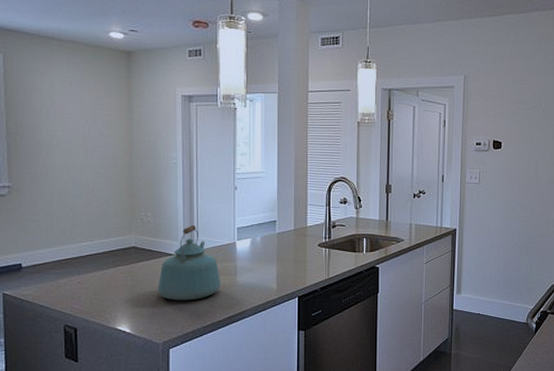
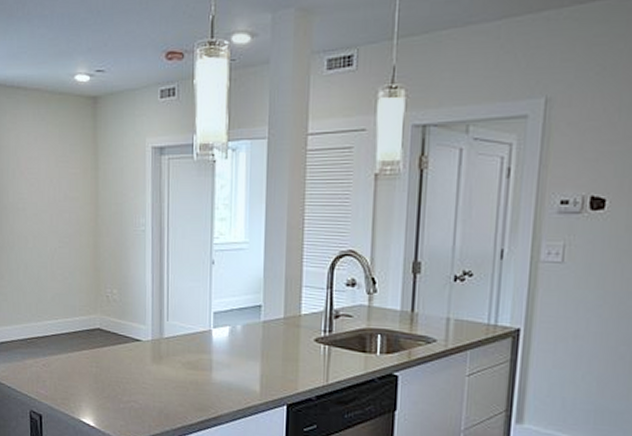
kettle: present [158,225,221,301] -> none [123,306,194,397]

